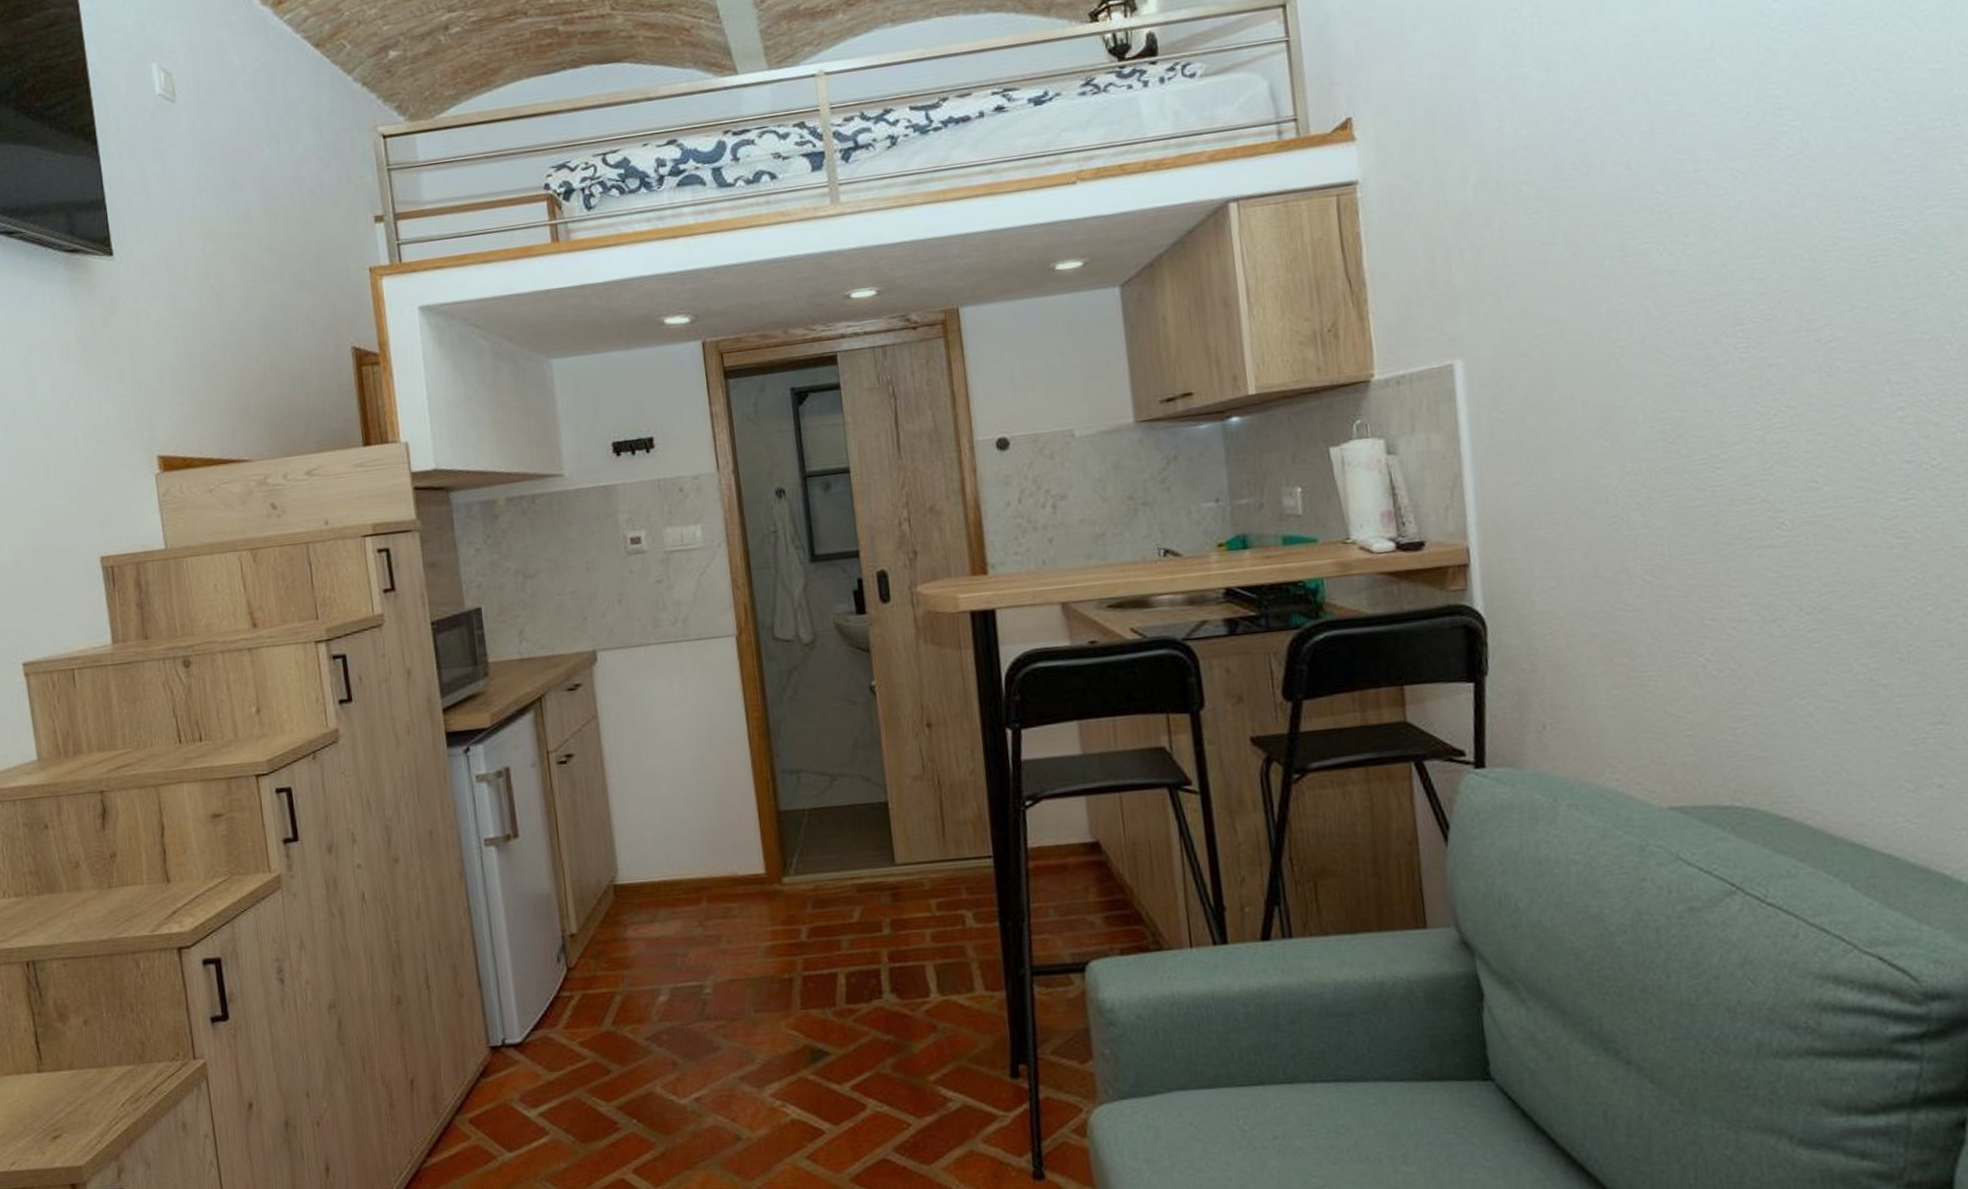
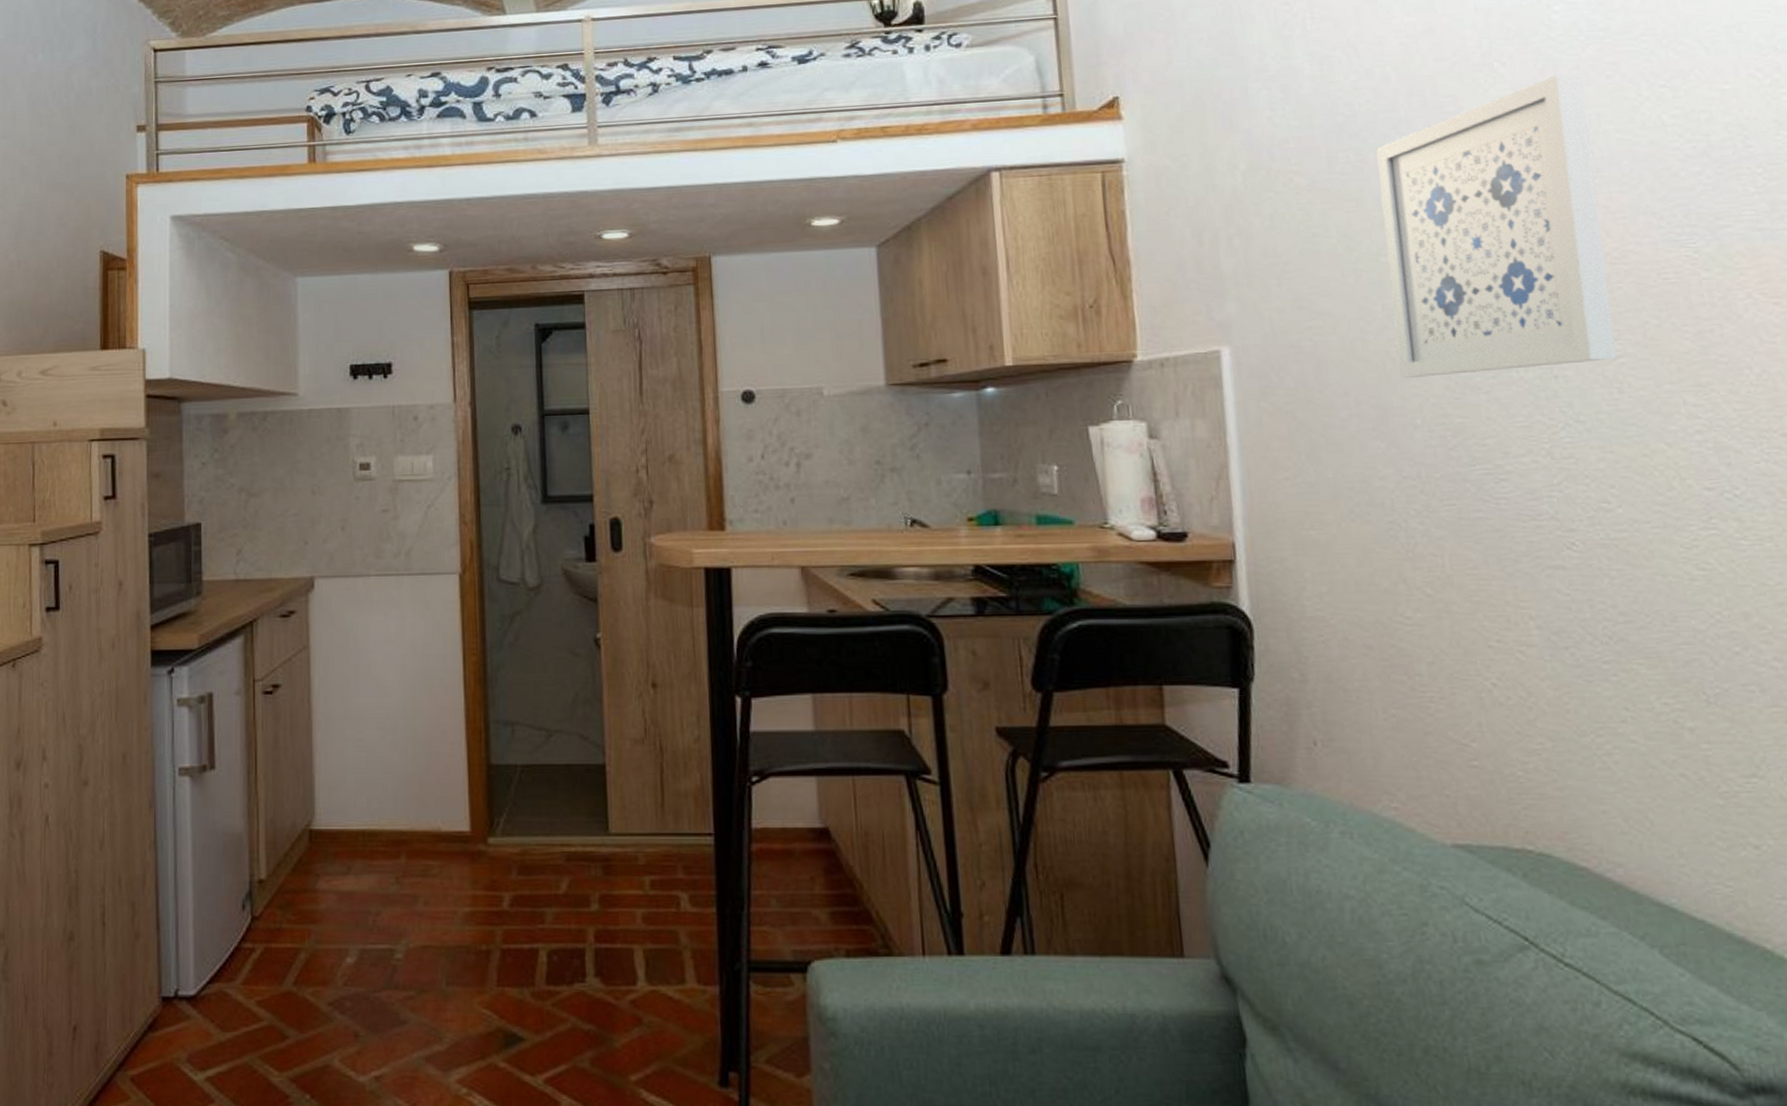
wall art: none [1601,62,1827,378] -> present [1376,73,1617,378]

